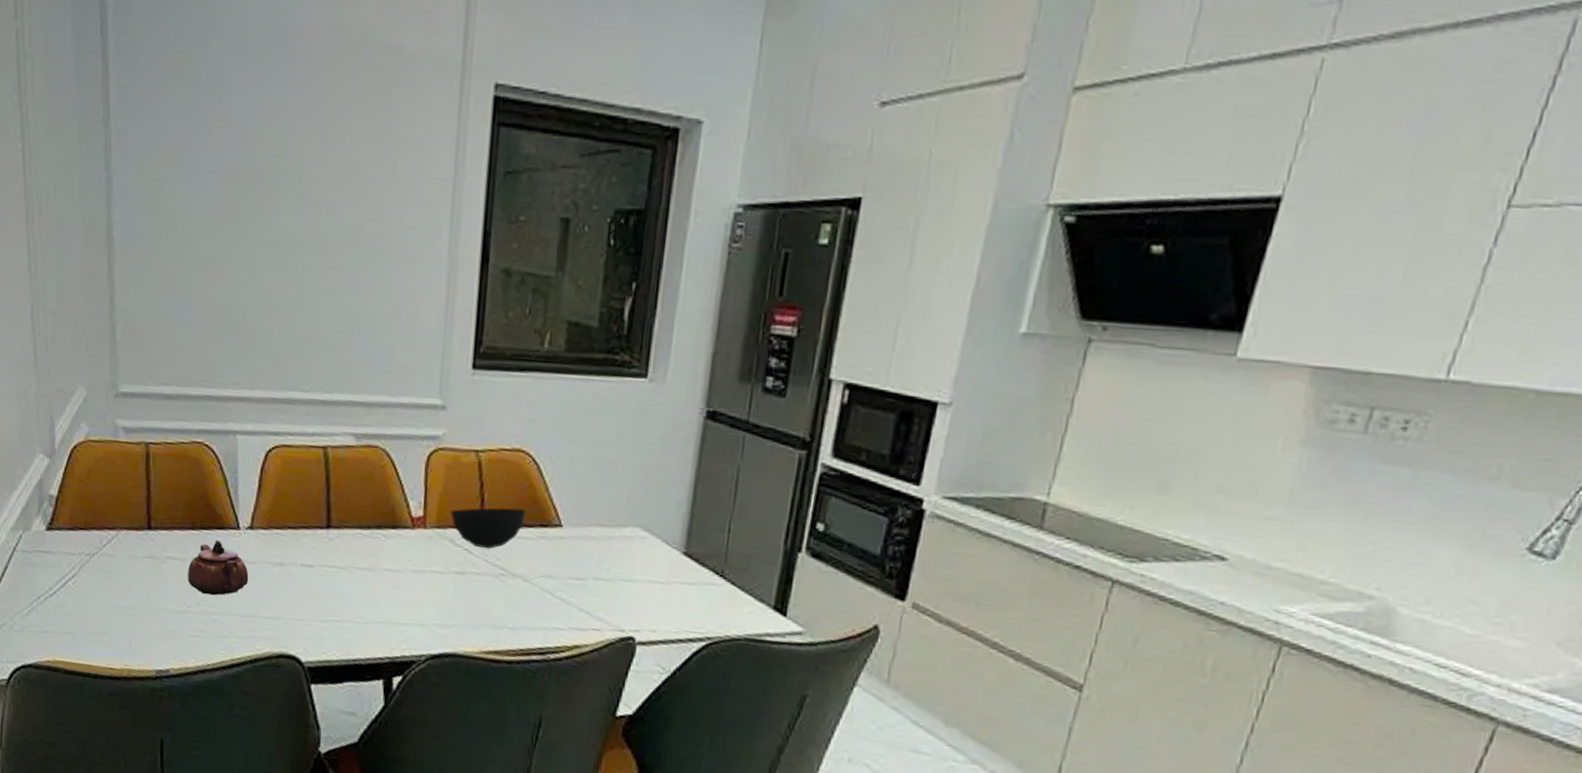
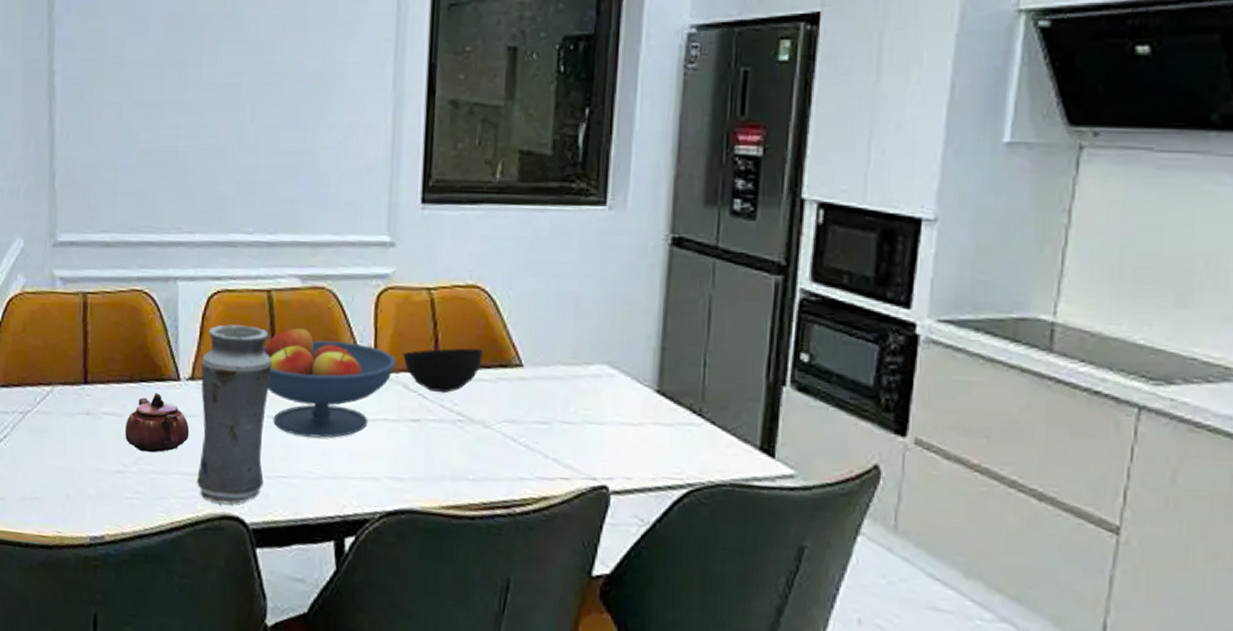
vase: none [256,478,327,645] -> present [197,324,272,505]
fruit bowl: none [319,481,445,587] -> present [264,325,397,438]

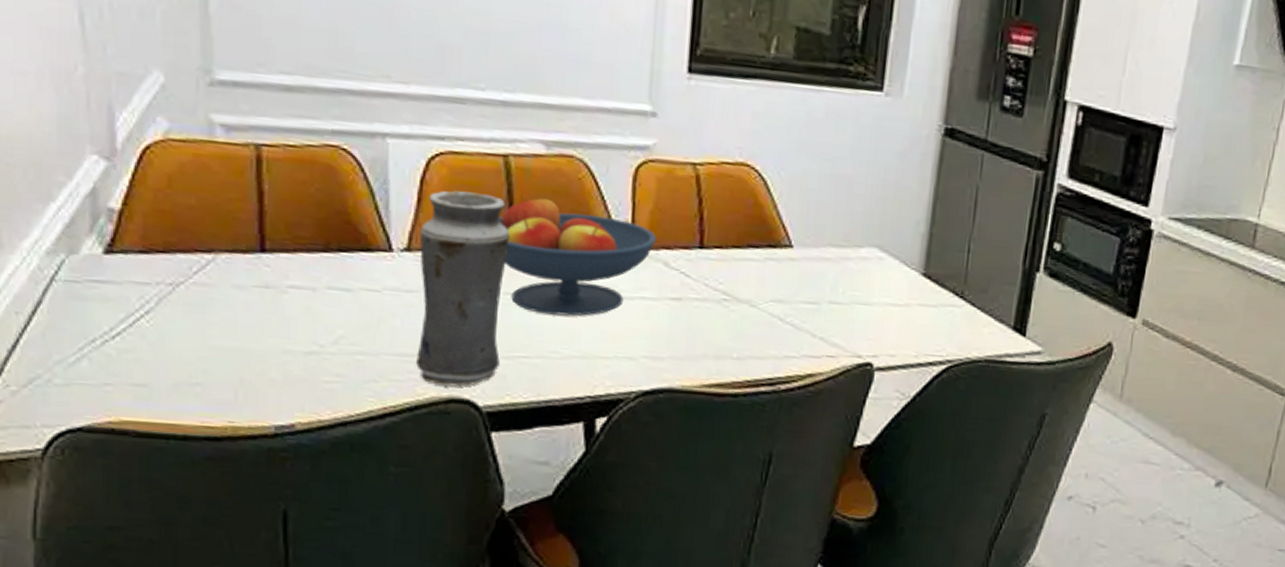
teapot: present [125,393,190,453] -> none [320,265,406,332]
bowl: present [403,348,483,394] -> none [664,226,751,272]

